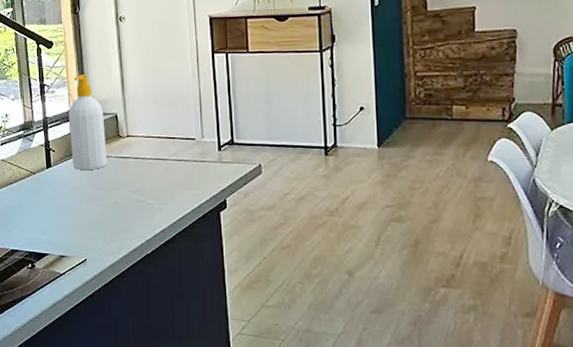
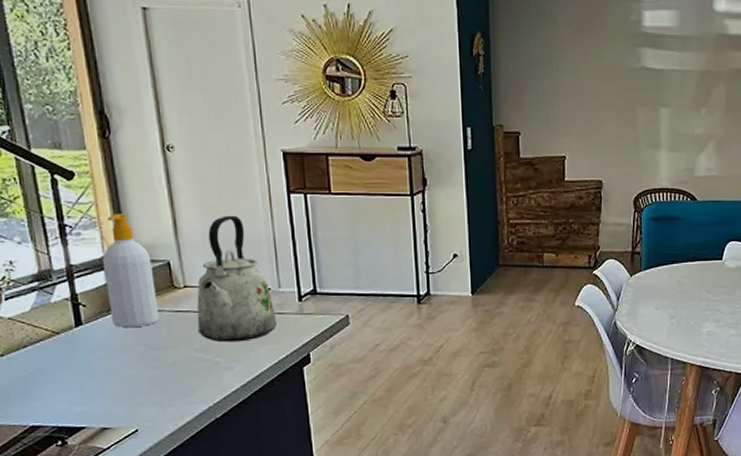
kettle: none [136,74,200,186] -> present [197,215,277,343]

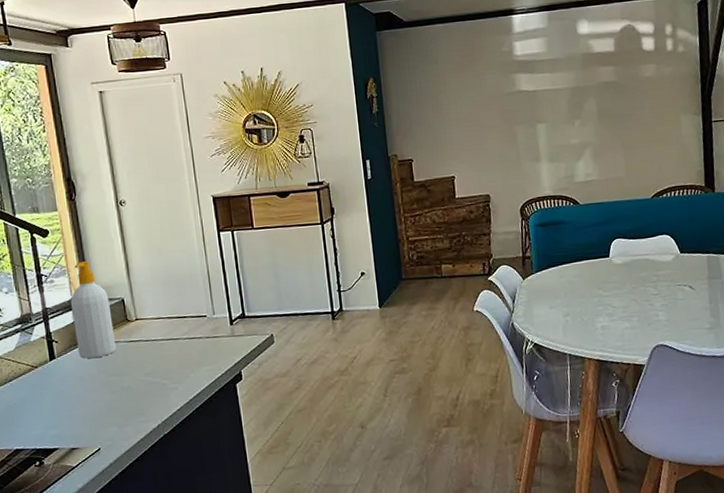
kettle: present [197,215,277,343] -> none [146,254,213,366]

